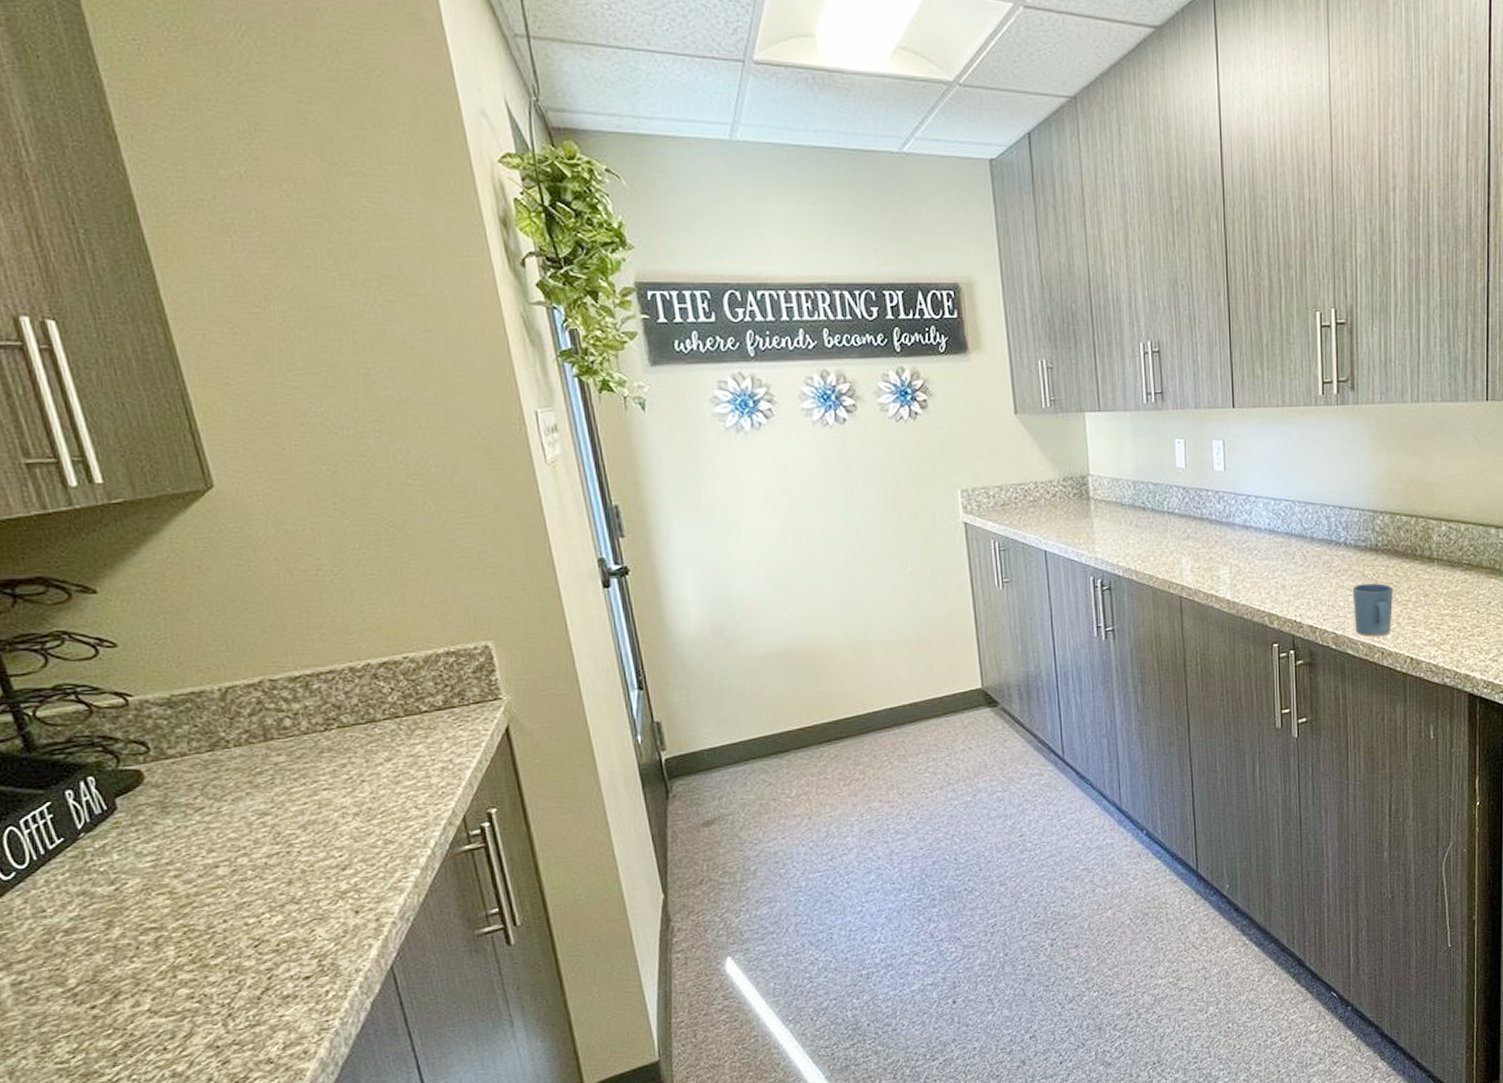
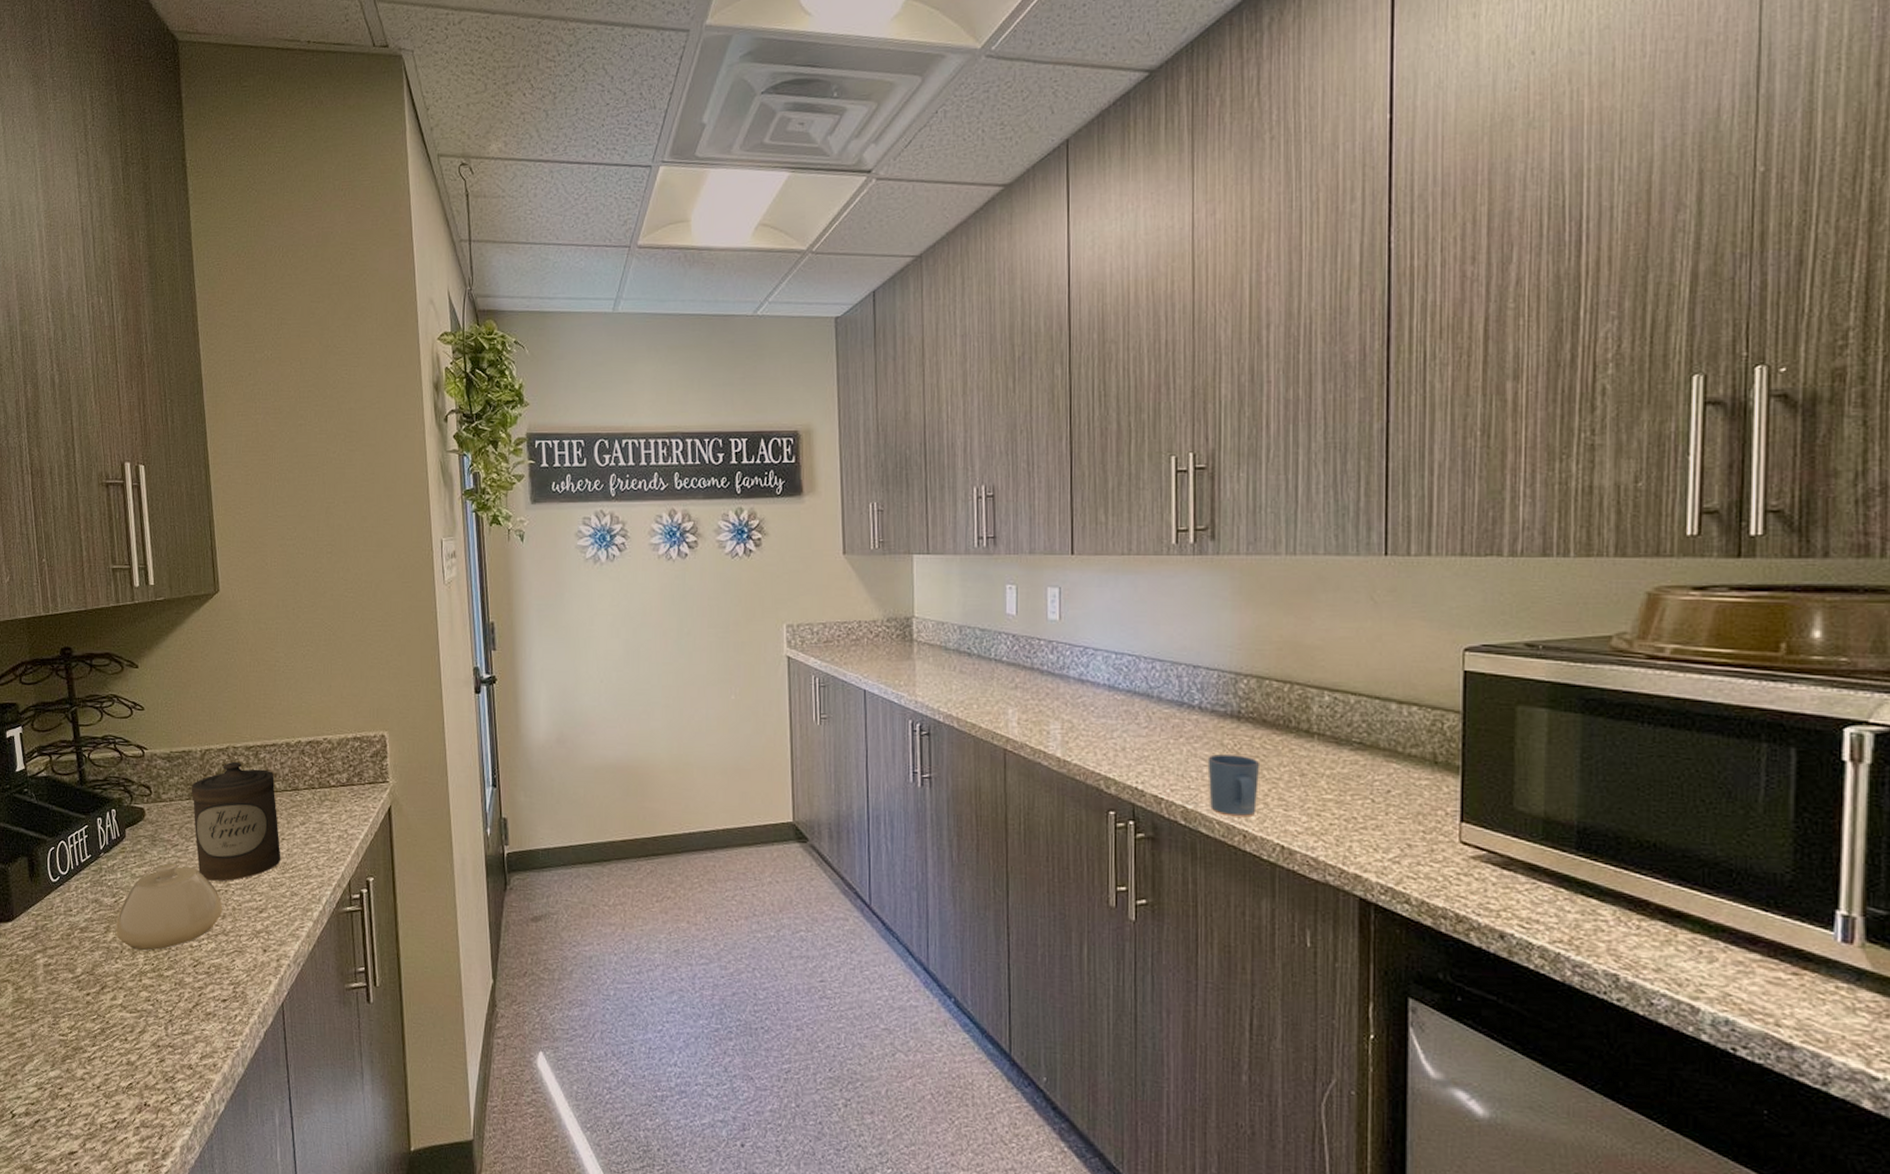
sugar bowl: none [122,831,287,942] -> present [116,863,223,951]
canister: none [211,697,364,844] -> present [191,761,281,881]

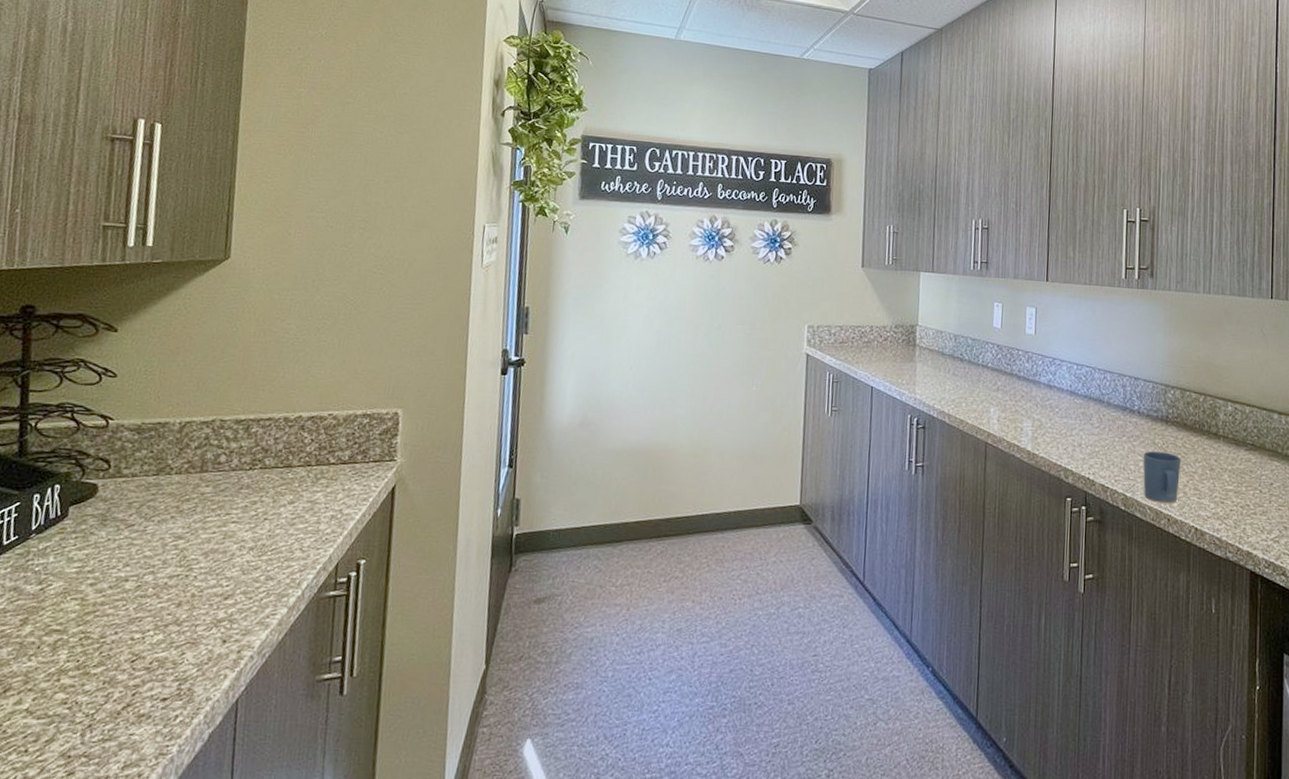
sugar bowl: present [116,863,223,951] -> none [35,545,180,645]
canister: present [191,761,281,881] -> none [155,435,265,565]

